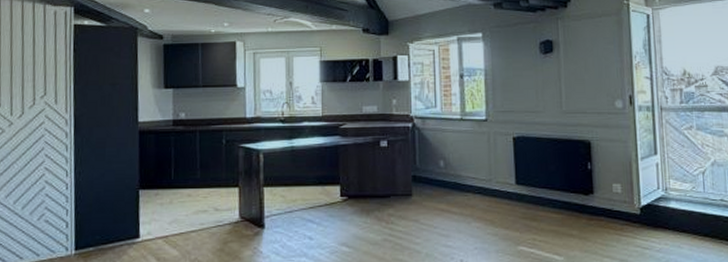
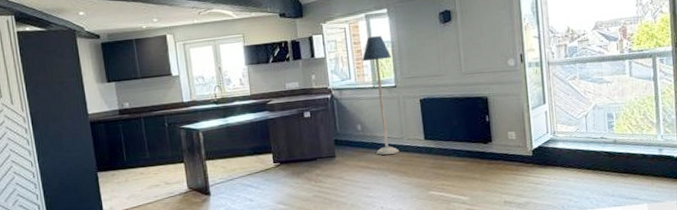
floor lamp: none [451,62,486,199] -> present [362,36,399,156]

